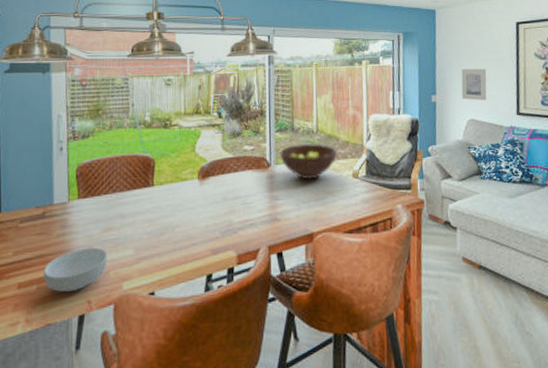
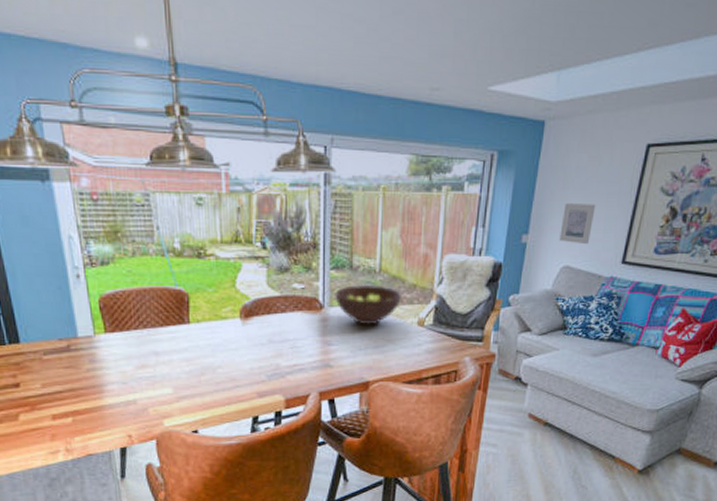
cereal bowl: present [43,247,108,292] -> none [77,384,145,425]

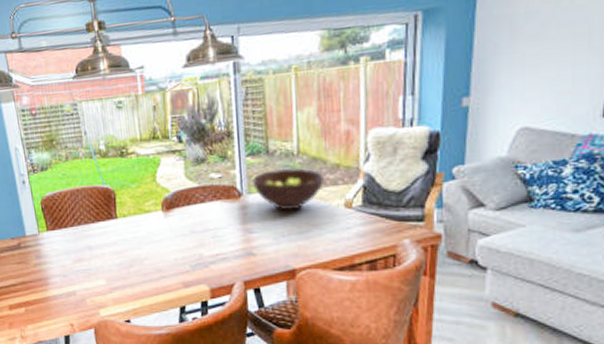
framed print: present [559,203,596,245] -> none [511,51,558,100]

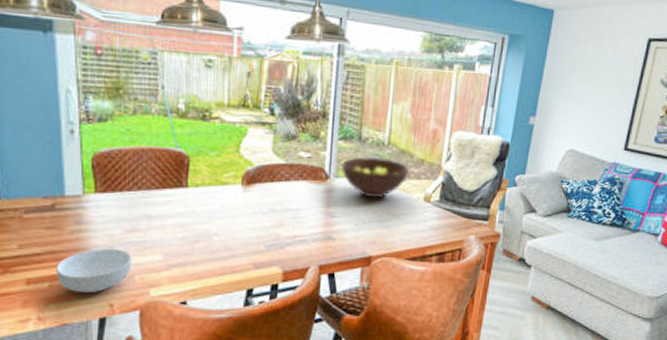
cereal bowl: none [28,276,83,315] -> present [56,248,132,293]

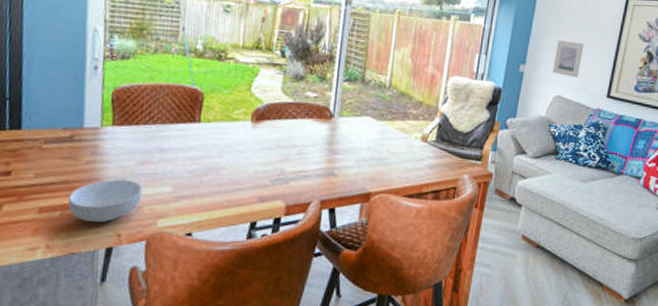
fruit bowl: present [341,156,410,199] -> none [345,97,409,138]
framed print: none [565,89,601,130] -> present [552,40,584,78]

